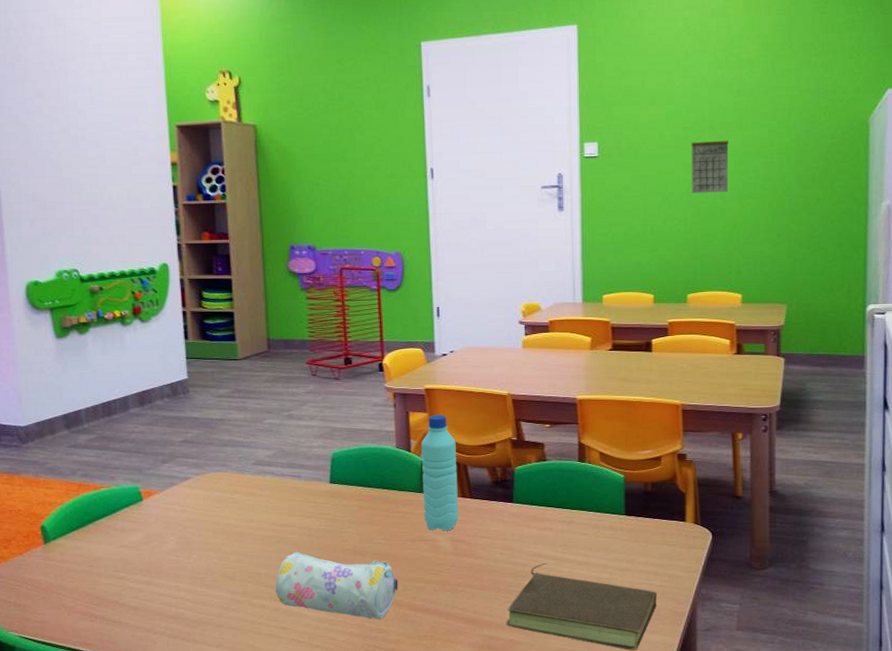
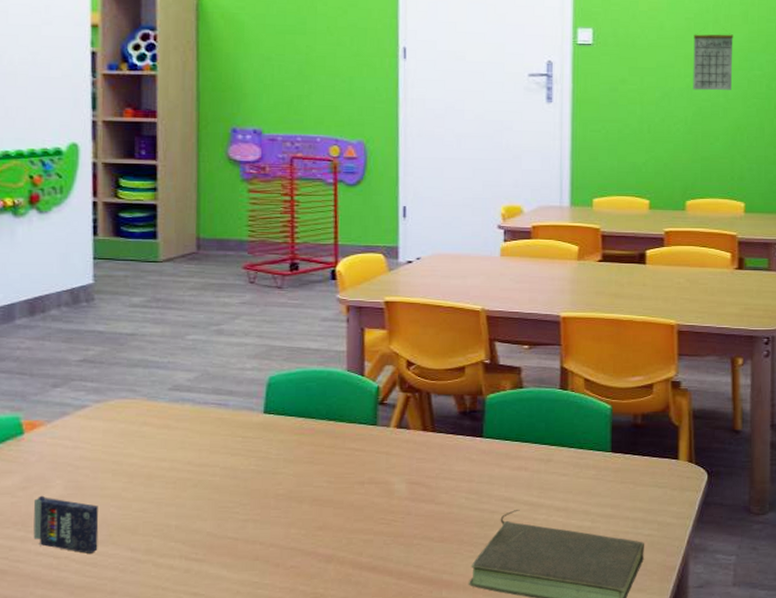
crayon box: none [154,549,206,595] -> present [33,495,99,553]
pencil case: present [275,551,398,619] -> none [187,497,342,581]
water bottle: present [421,415,459,531] -> none [376,333,419,472]

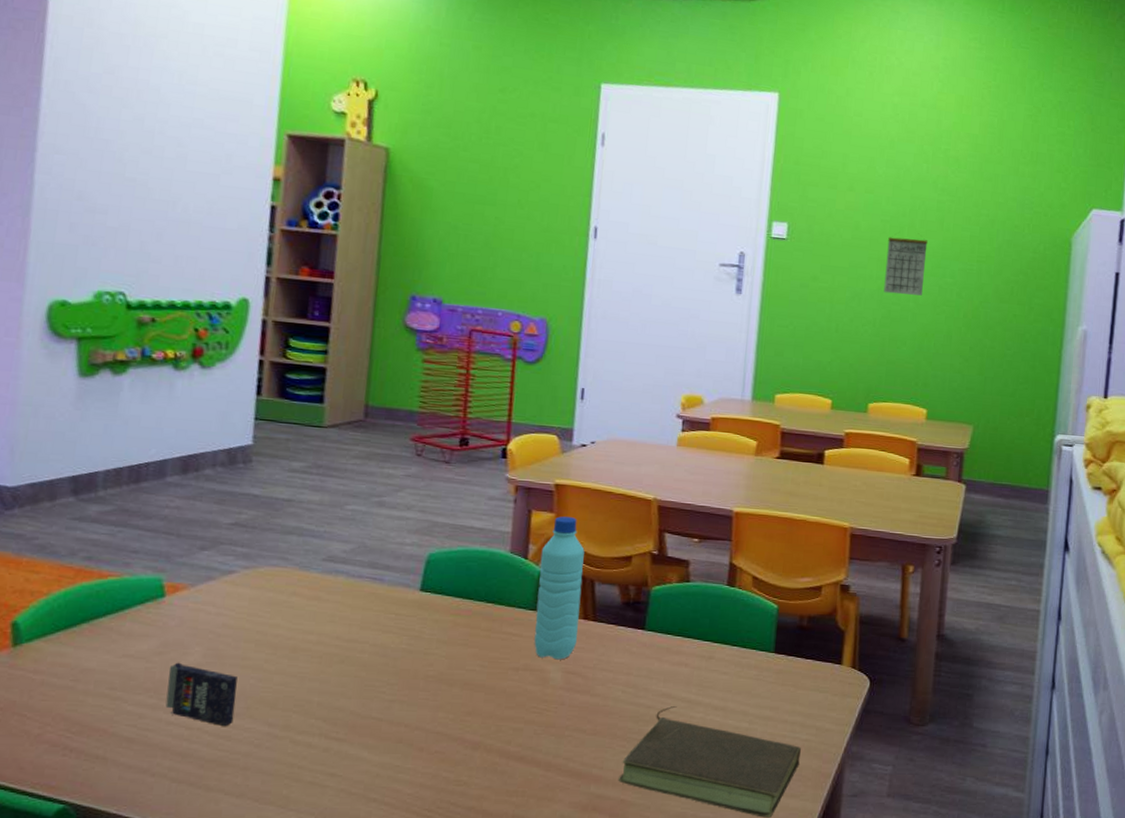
water bottle: none [376,333,419,472] -> present [534,516,585,660]

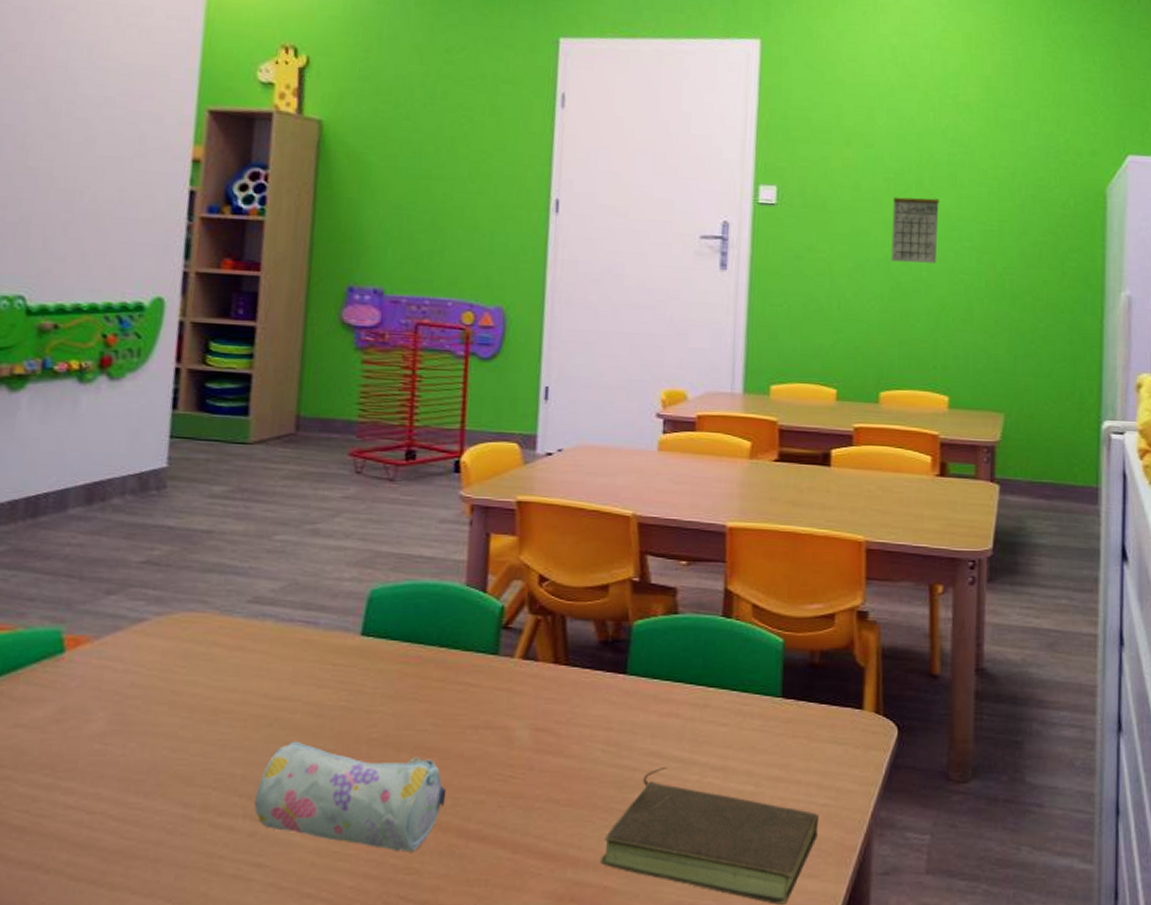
crayon box: present [165,662,238,726] -> none [63,731,148,808]
pencil case: none [328,675,491,768] -> present [254,741,447,852]
water bottle: present [534,516,585,660] -> none [496,540,553,714]

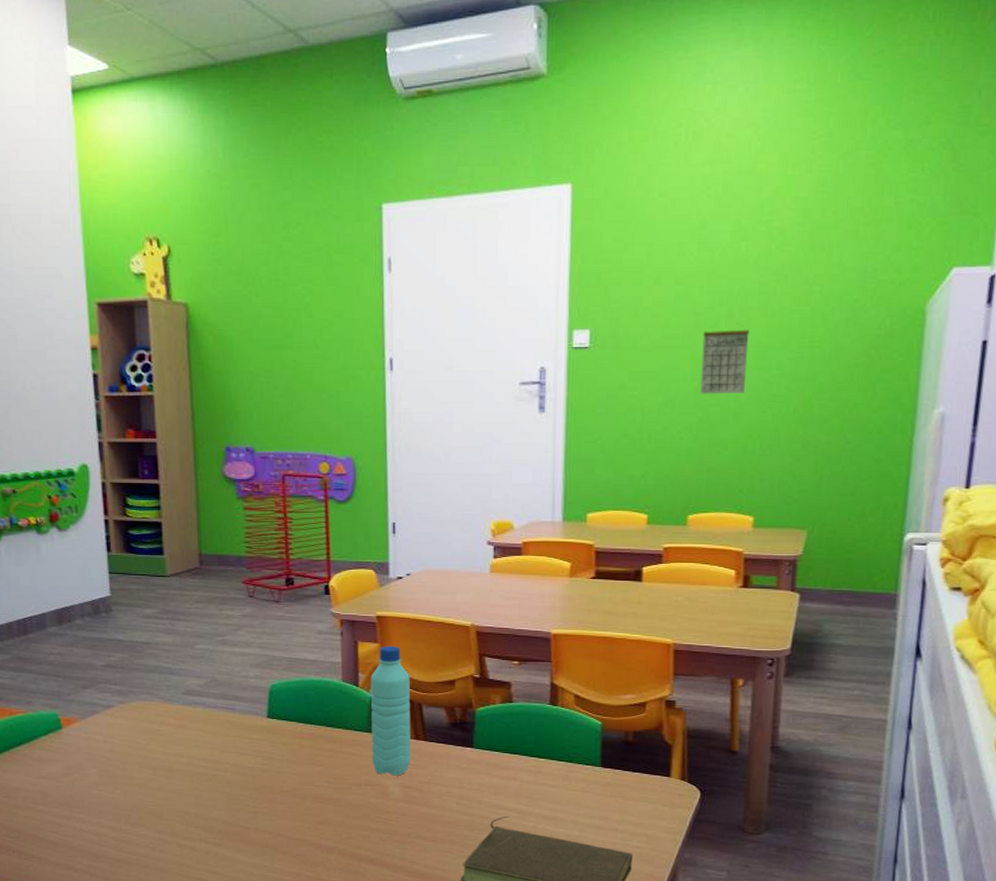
pencil case: present [254,741,447,852] -> none [206,791,341,868]
water bottle: none [496,540,553,714] -> present [370,646,411,776]

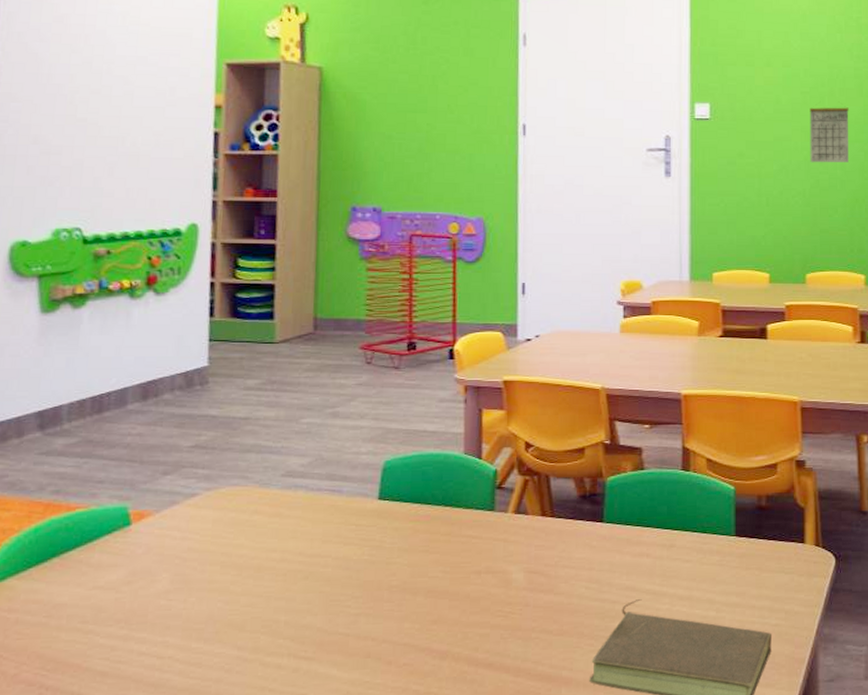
water bottle: present [370,646,411,776] -> none [494,413,538,560]

